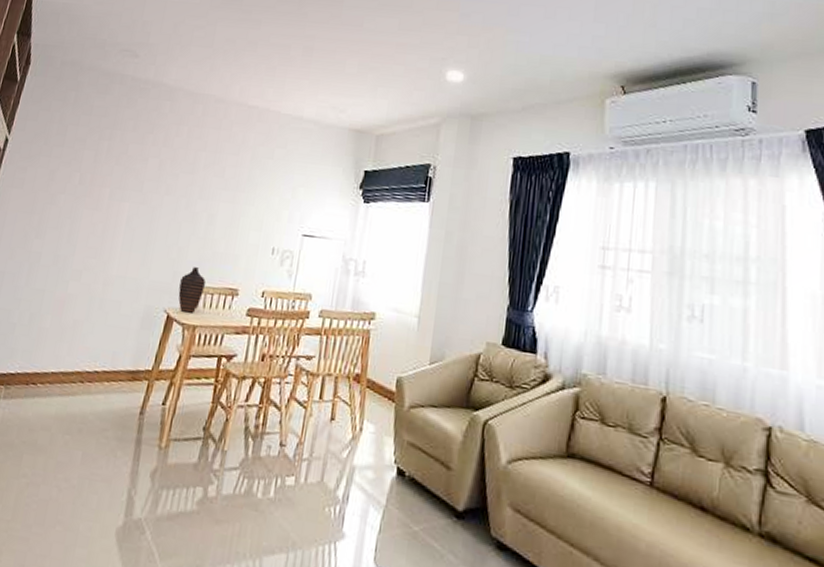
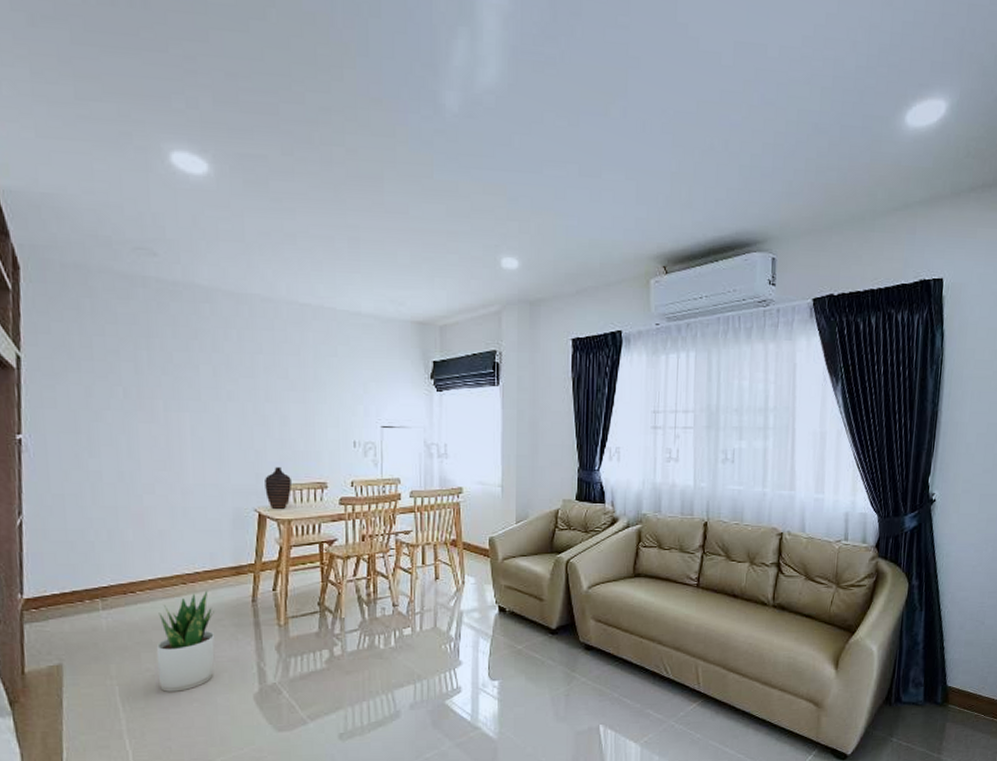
planter: none [30,393,102,509] -> present [156,590,215,692]

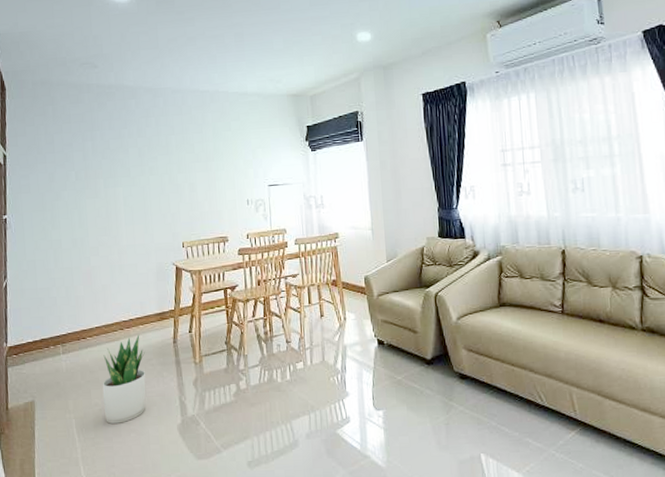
decorative vase: present [265,467,293,510] -> none [179,226,201,263]

